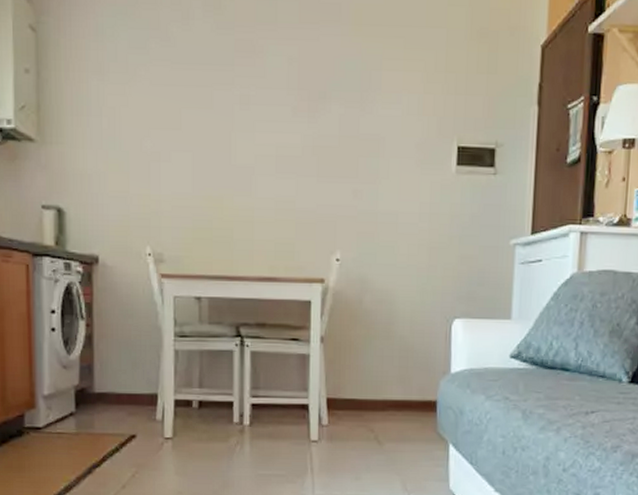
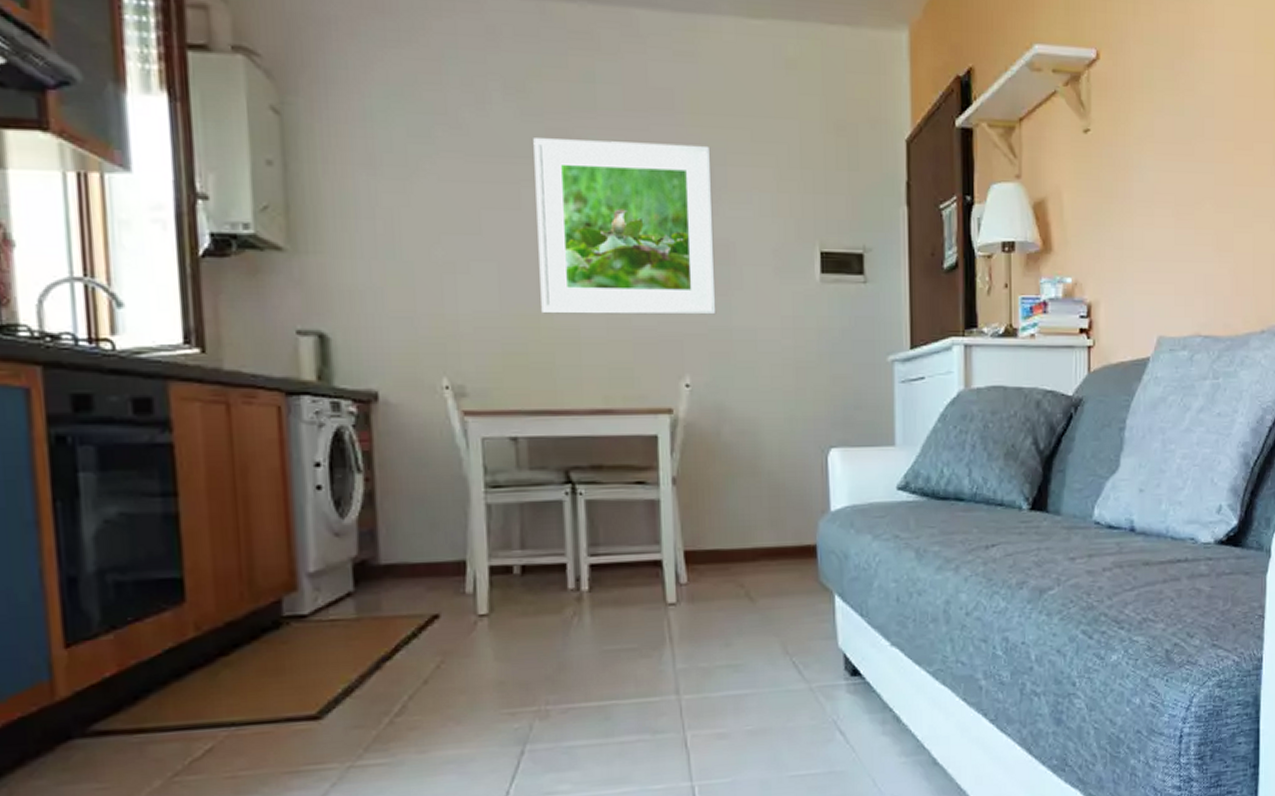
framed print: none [225,48,369,200] -> present [533,138,717,315]

